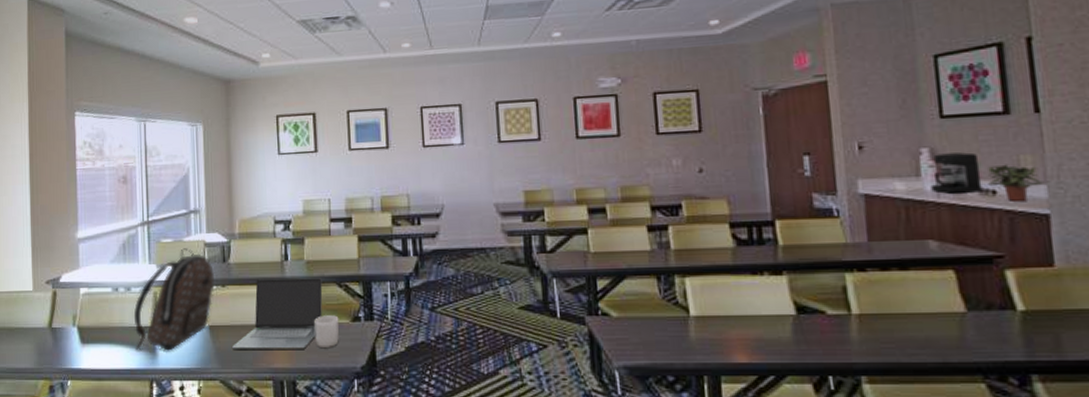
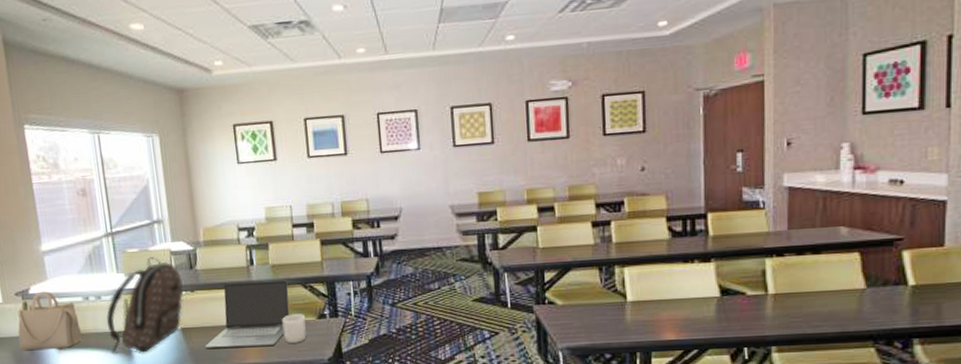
handbag: none [43,280,108,342] -> present [17,291,83,350]
coffee maker: present [930,152,983,194] -> none [847,146,892,185]
potted plant: present [988,164,1045,201] -> none [897,156,946,190]

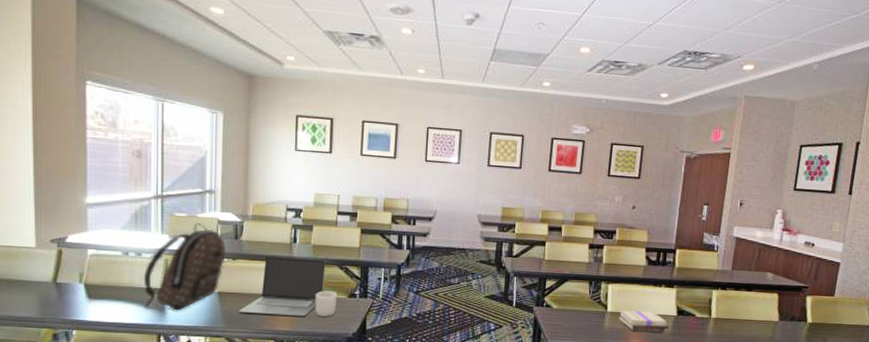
handbag: present [17,291,83,350] -> none [47,241,117,298]
books: none [644,295,712,323] -> present [619,310,669,333]

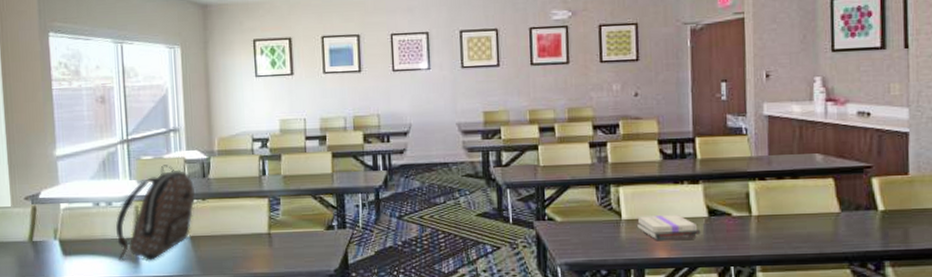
laptop: present [239,256,326,318] -> none [213,191,299,258]
mug: present [315,291,338,317] -> none [291,224,315,254]

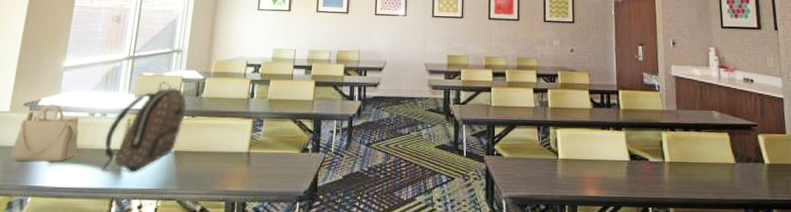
handbag: none [24,196,90,255] -> present [11,104,79,162]
books: present [637,215,701,241] -> none [571,157,624,181]

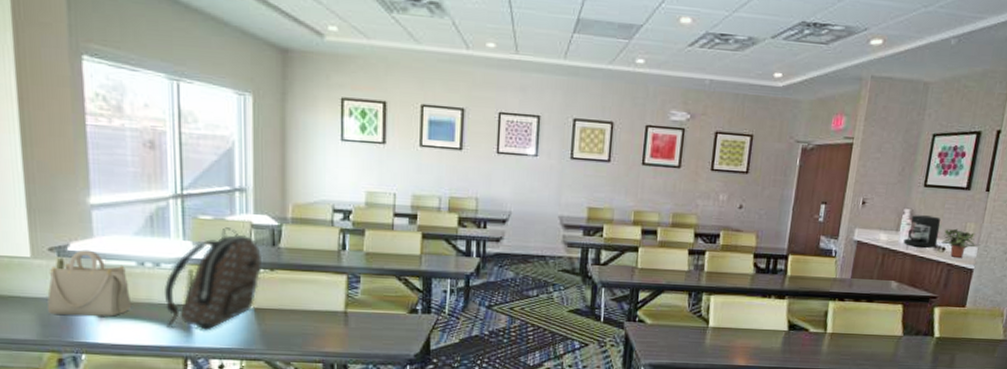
coffee maker: none [715,52,745,80] -> present [903,215,941,248]
potted plant: none [748,62,781,88] -> present [941,228,977,258]

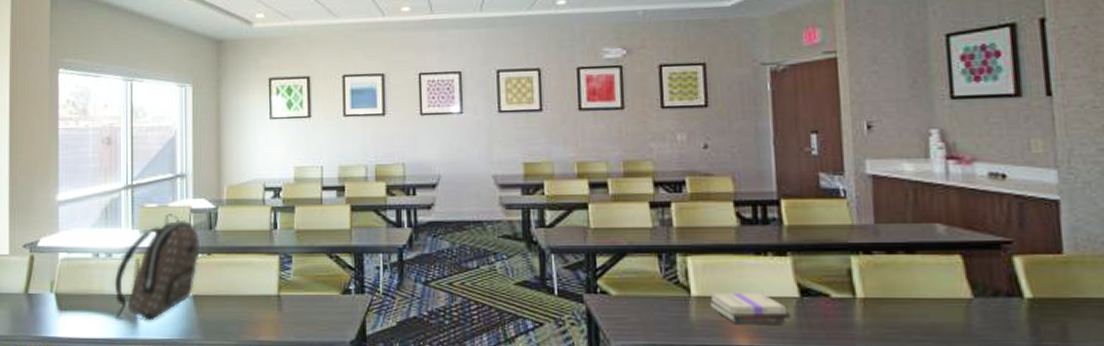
handbag: present [47,249,132,317] -> none [19,244,87,309]
books: none [722,325,779,350] -> present [710,293,791,325]
coffee maker: present [903,215,941,248] -> none [939,134,992,176]
potted plant: present [941,228,977,258] -> none [997,147,1055,186]

